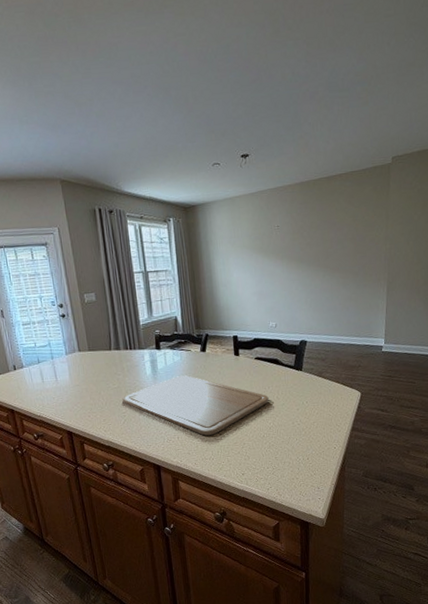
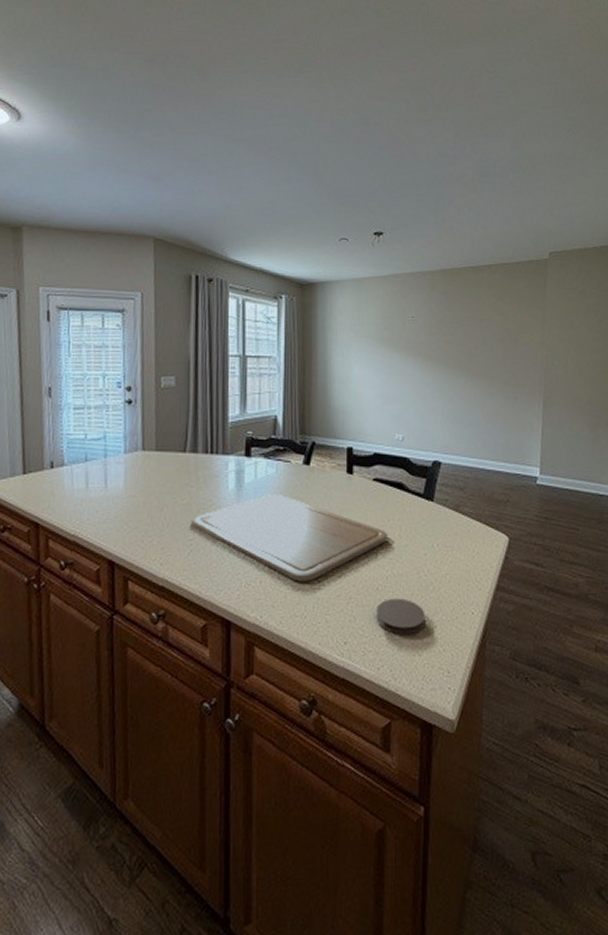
coaster: none [264,441,300,466] -> present [376,598,426,635]

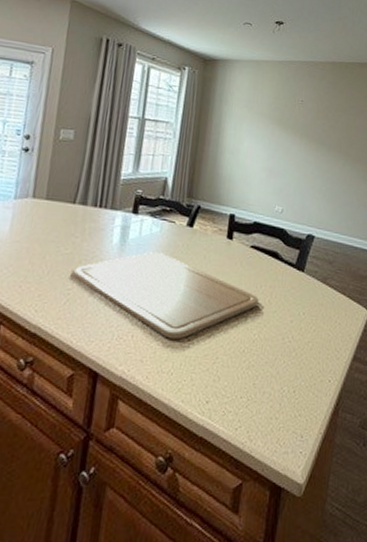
coaster: present [376,598,426,635] -> none [239,361,286,398]

